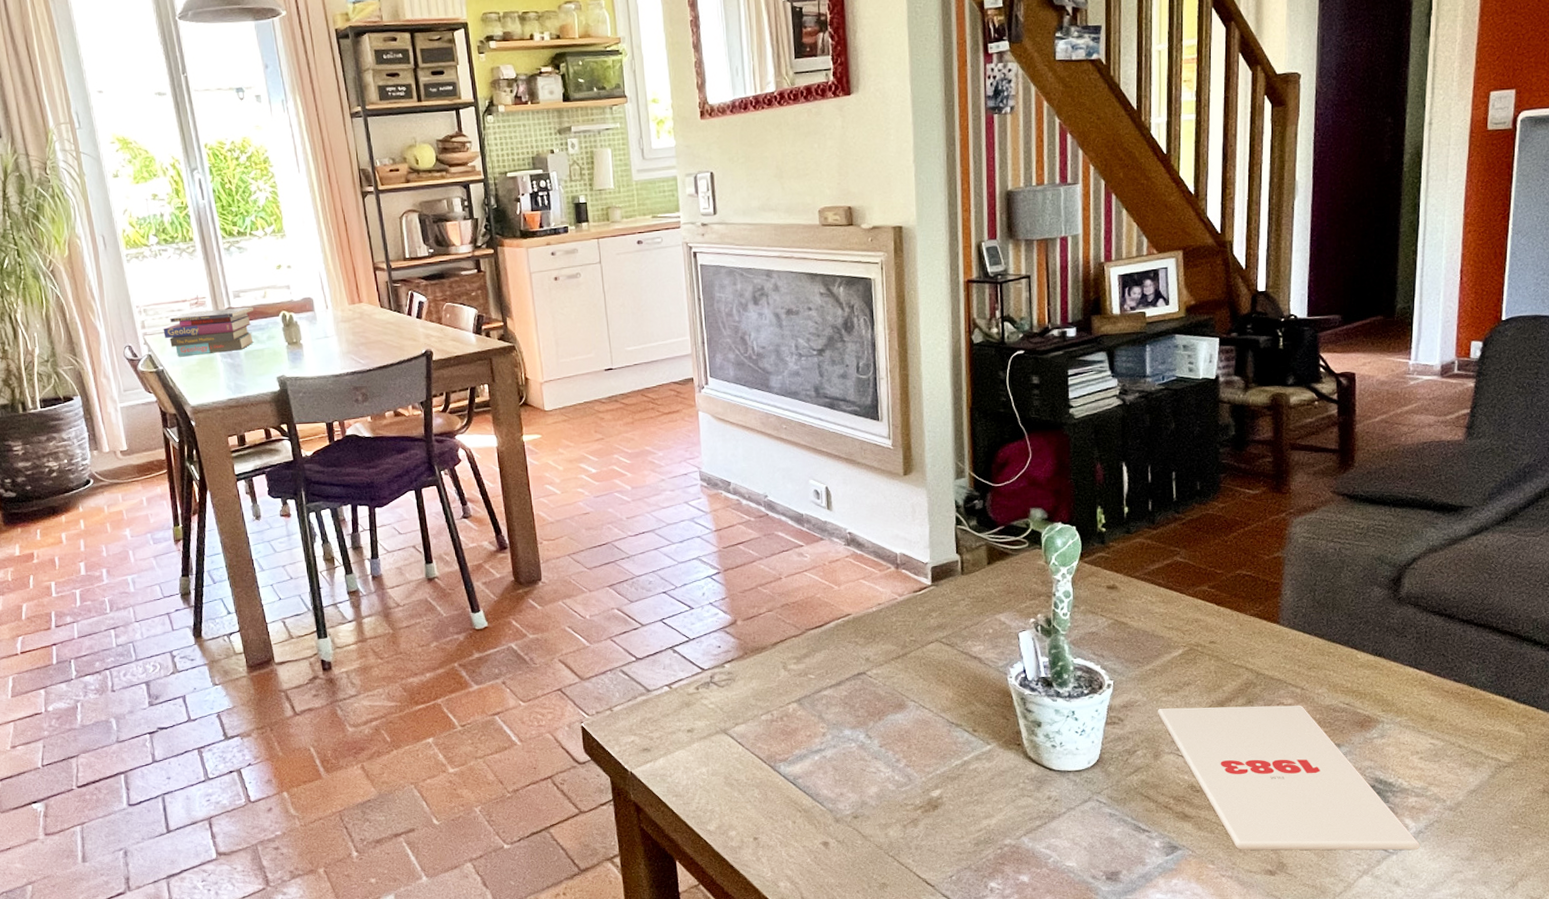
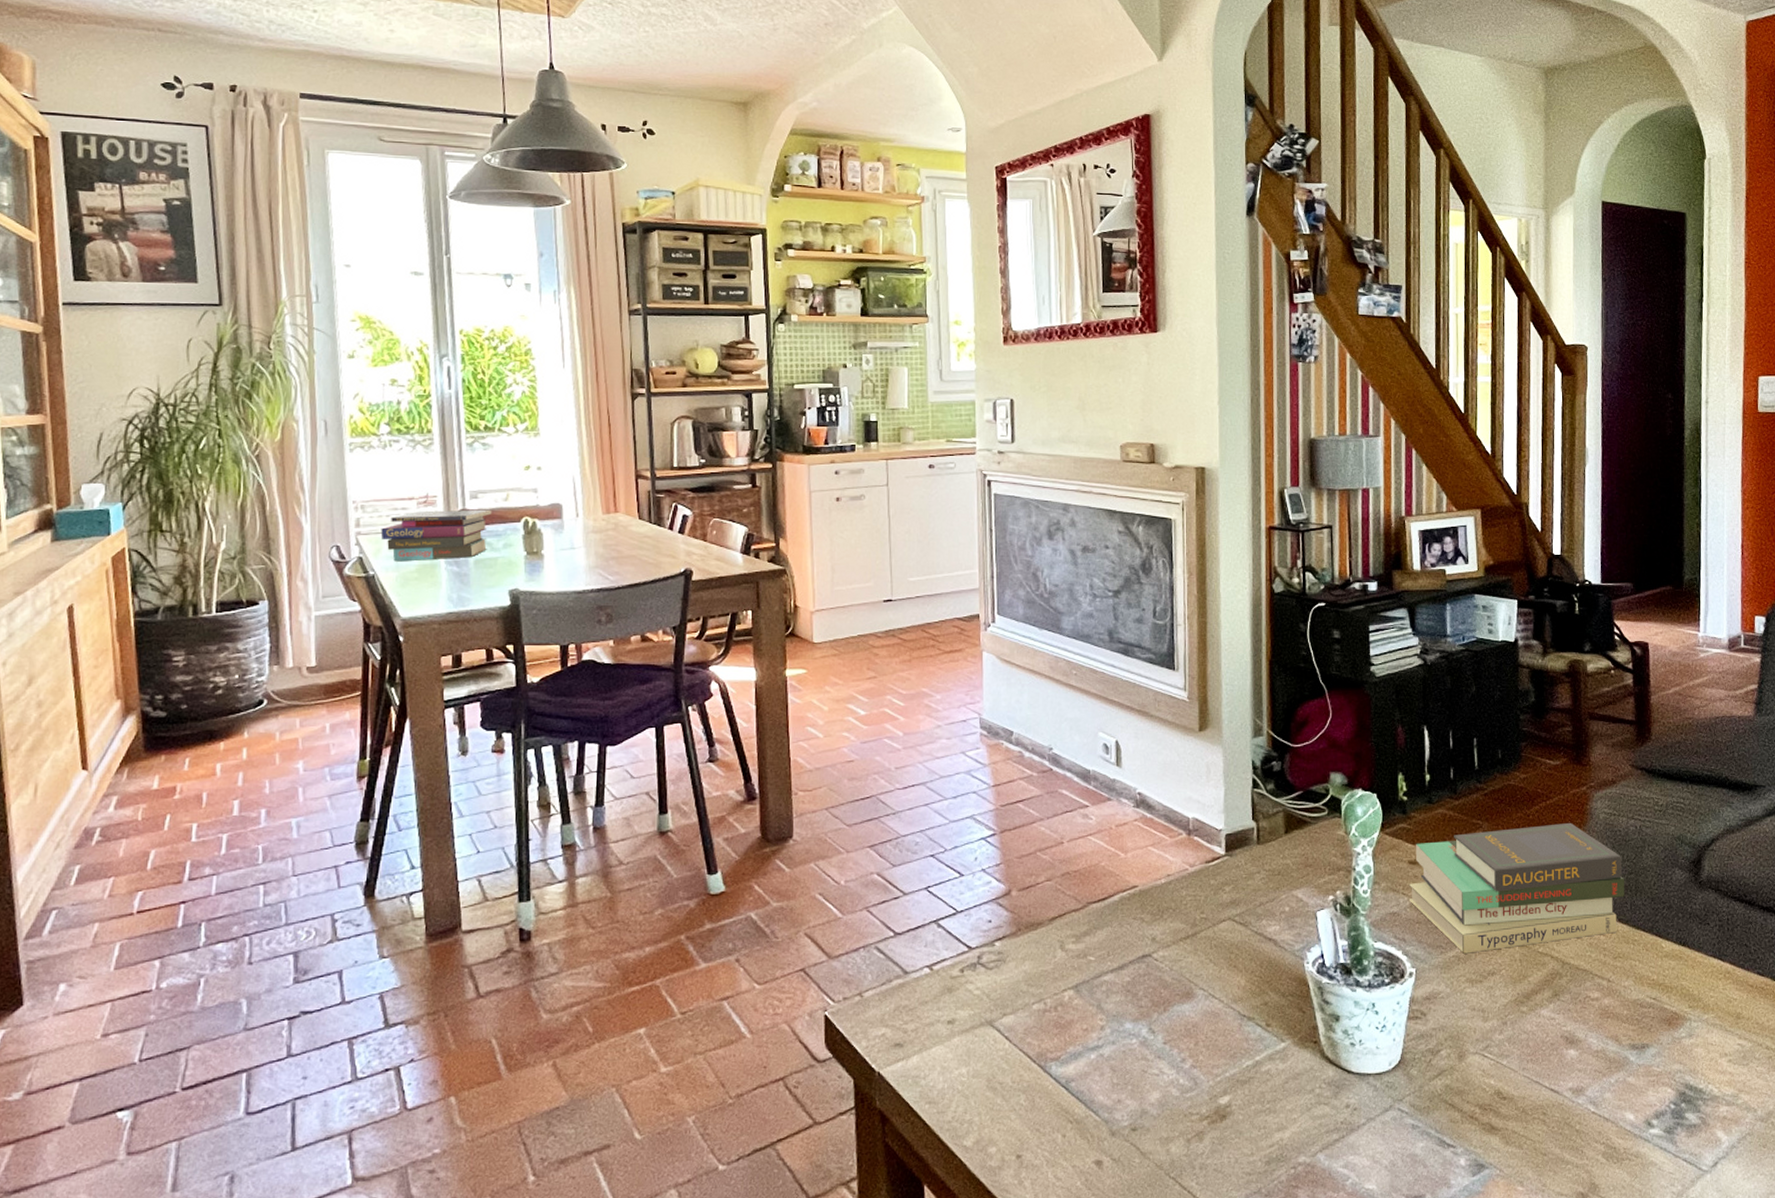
books: none [1107,547,1321,667] -> present [1408,822,1624,954]
magazine: present [1157,705,1420,851] -> none [1461,999,1733,1169]

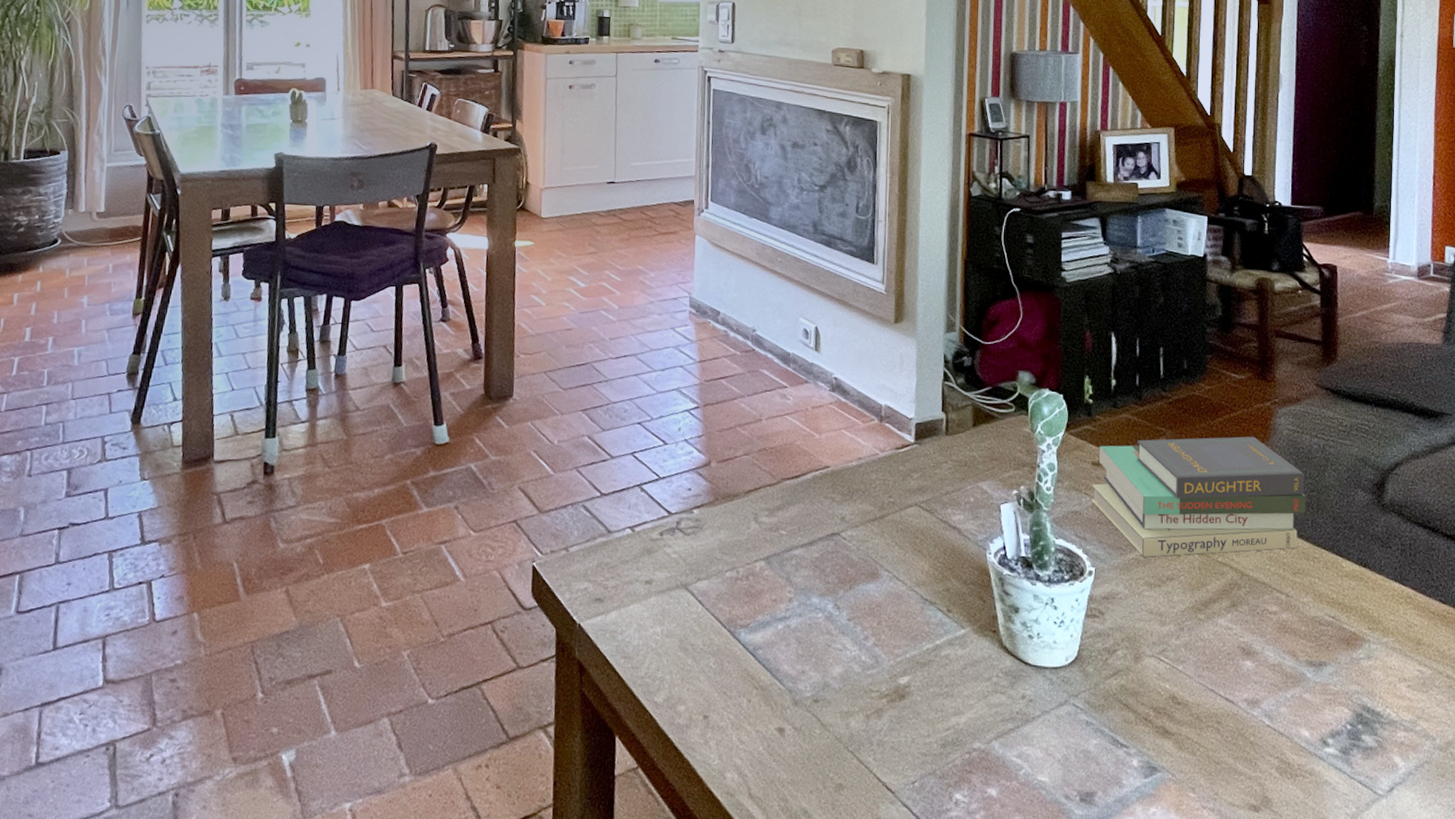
books: present [380,509,492,562] -> none [167,78,265,123]

